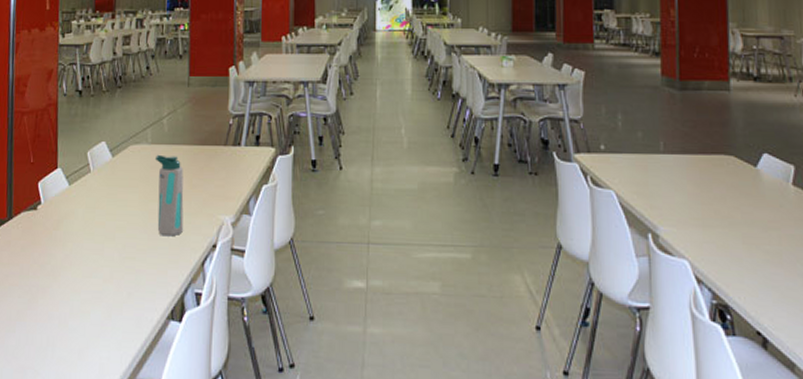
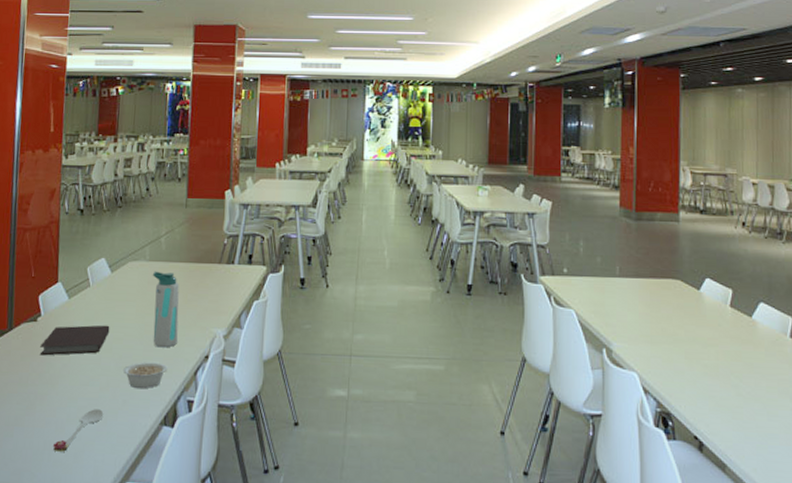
notebook: none [40,212,112,246] -> present [39,325,110,356]
spoon: none [56,302,108,348] -> present [52,409,104,452]
legume: none [126,252,174,280] -> present [122,362,168,388]

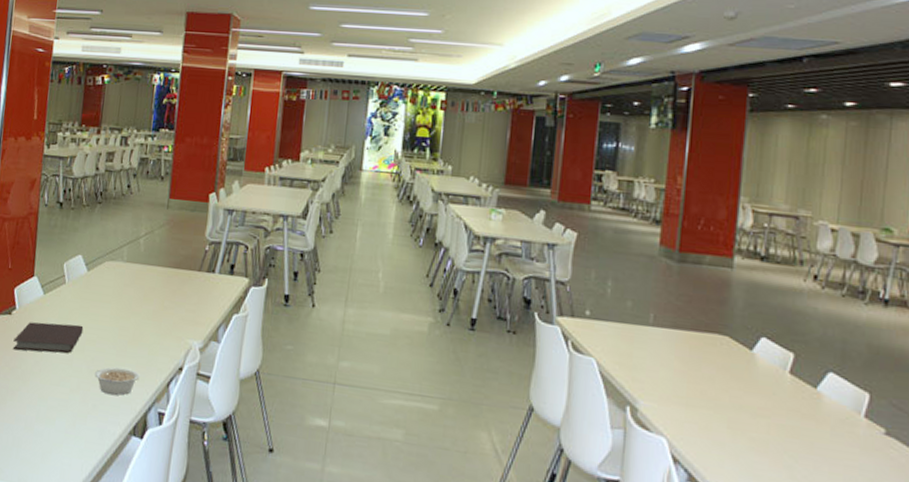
spoon: present [52,409,104,452] -> none [21,410,73,451]
water bottle: present [152,271,179,348] -> none [126,273,156,355]

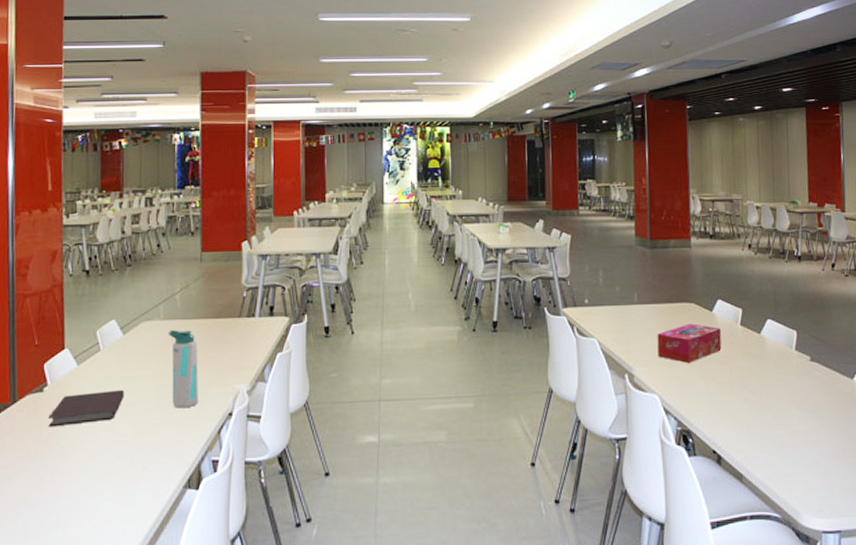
legume: present [94,367,140,396] -> none [140,424,189,452]
water bottle: none [126,273,156,355] -> present [167,329,199,409]
tissue box: none [672,360,761,408] -> present [657,323,722,363]

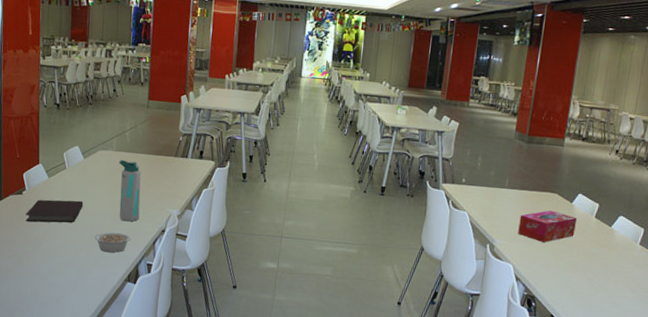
legume: none [140,424,189,452] -> present [94,232,131,253]

